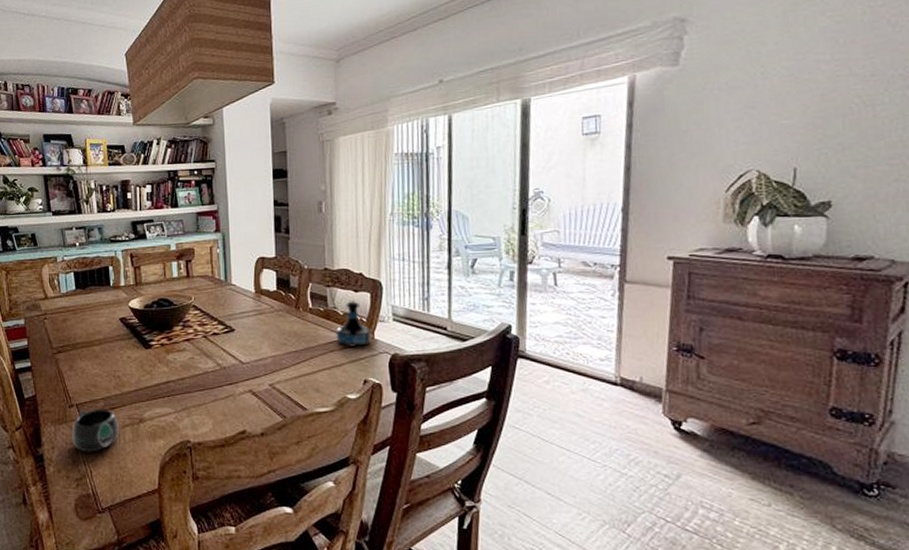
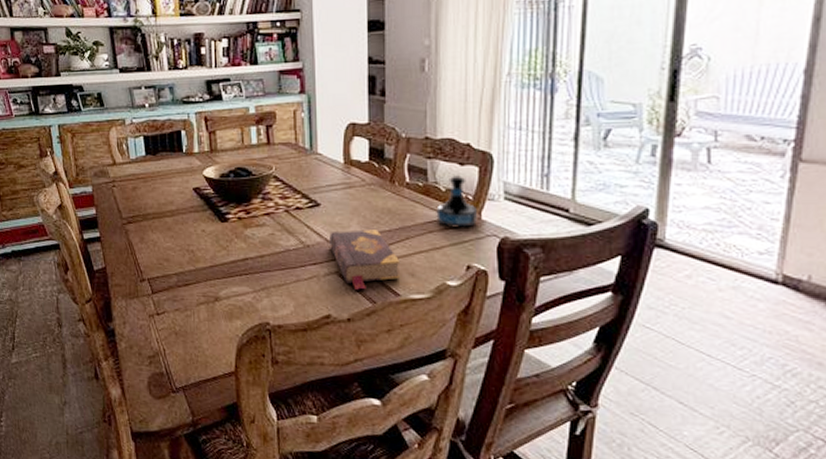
mug: present [72,409,119,452] -> none [143,284,193,330]
book: none [243,351,307,406] -> present [330,229,401,290]

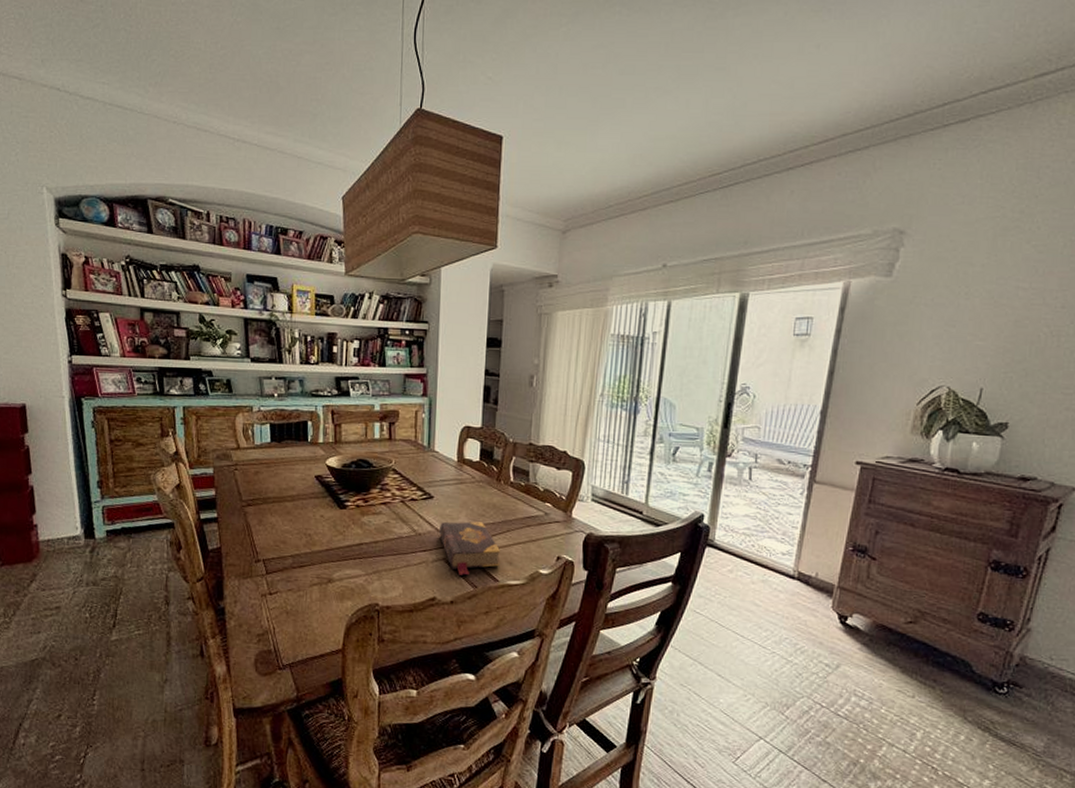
tequila bottle: present [436,175,477,228] -> none [534,478,568,524]

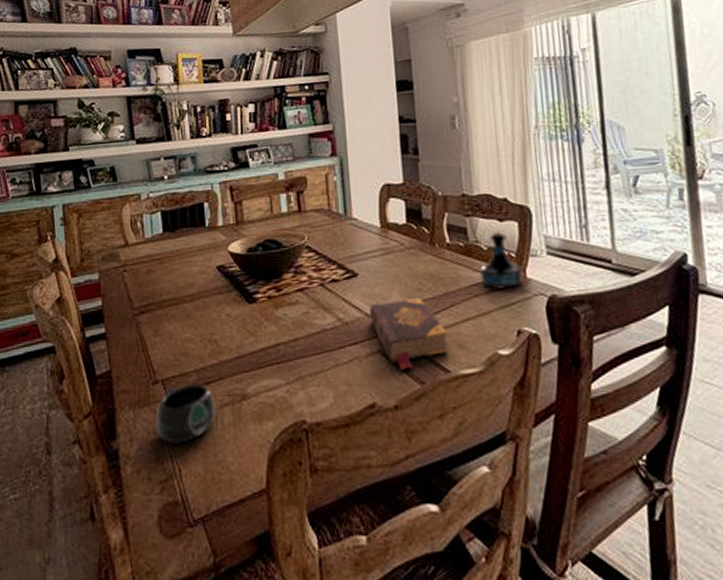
mug: none [256,565,306,609] -> present [156,384,216,444]
tequila bottle: none [534,478,568,524] -> present [479,232,522,290]

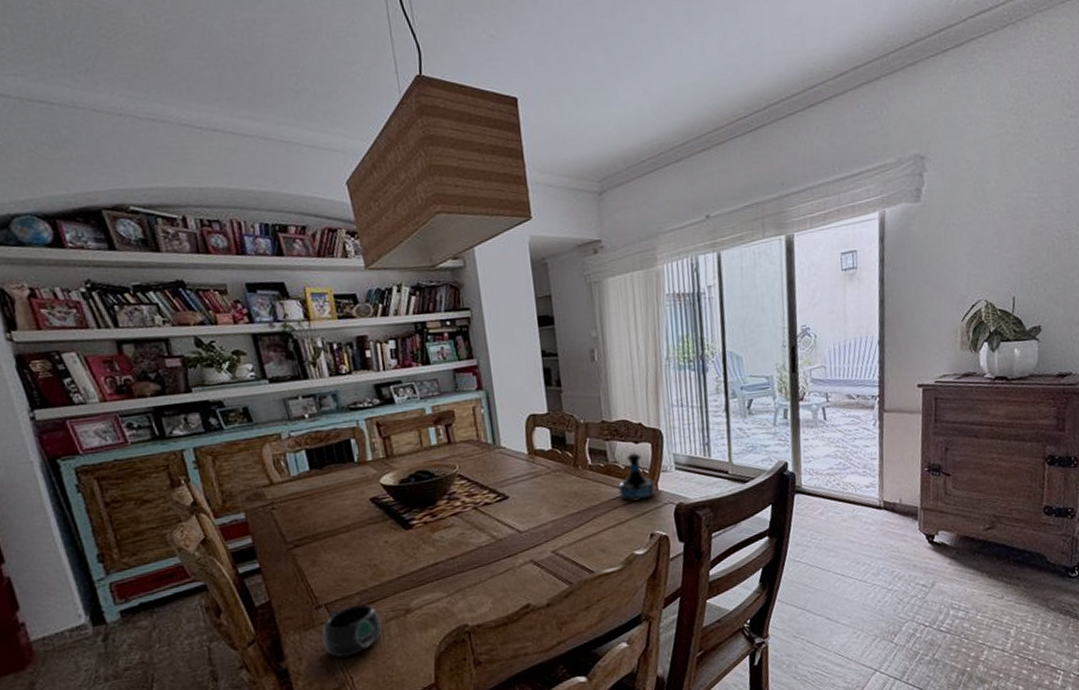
book: present [369,298,450,370] -> none [521,513,593,575]

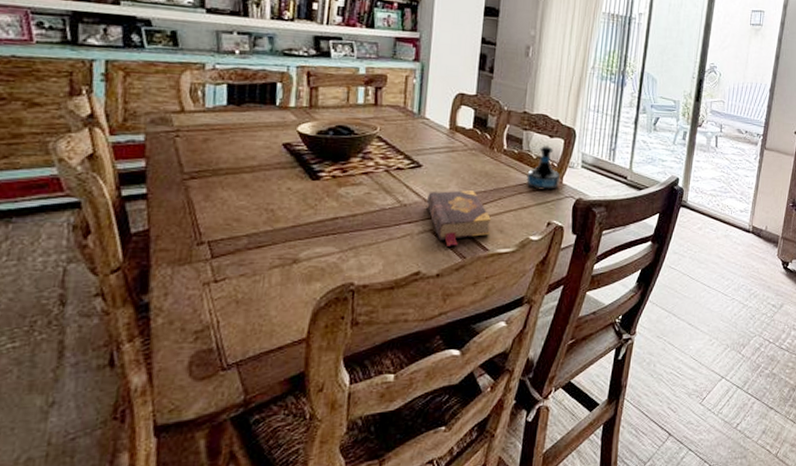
mug: present [322,604,382,657] -> none [196,247,265,299]
book: none [521,513,593,575] -> present [427,190,492,246]

